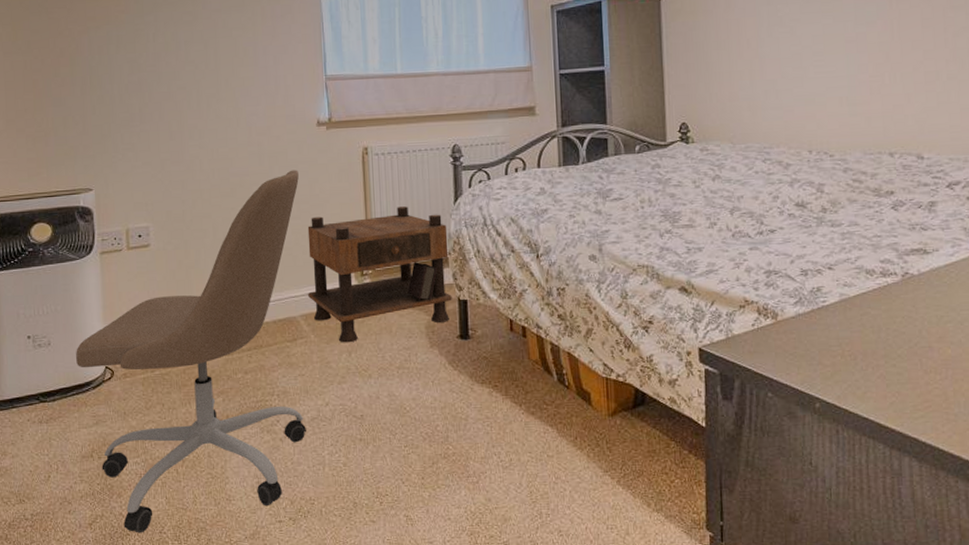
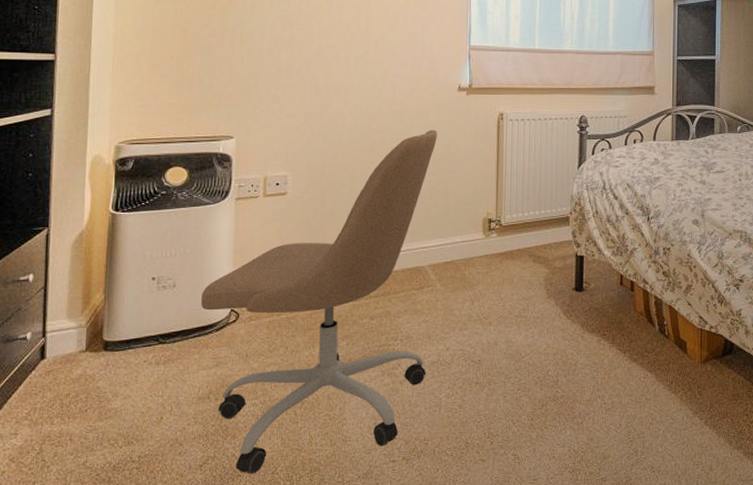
nightstand: present [307,206,452,343] -> none [437,169,570,292]

